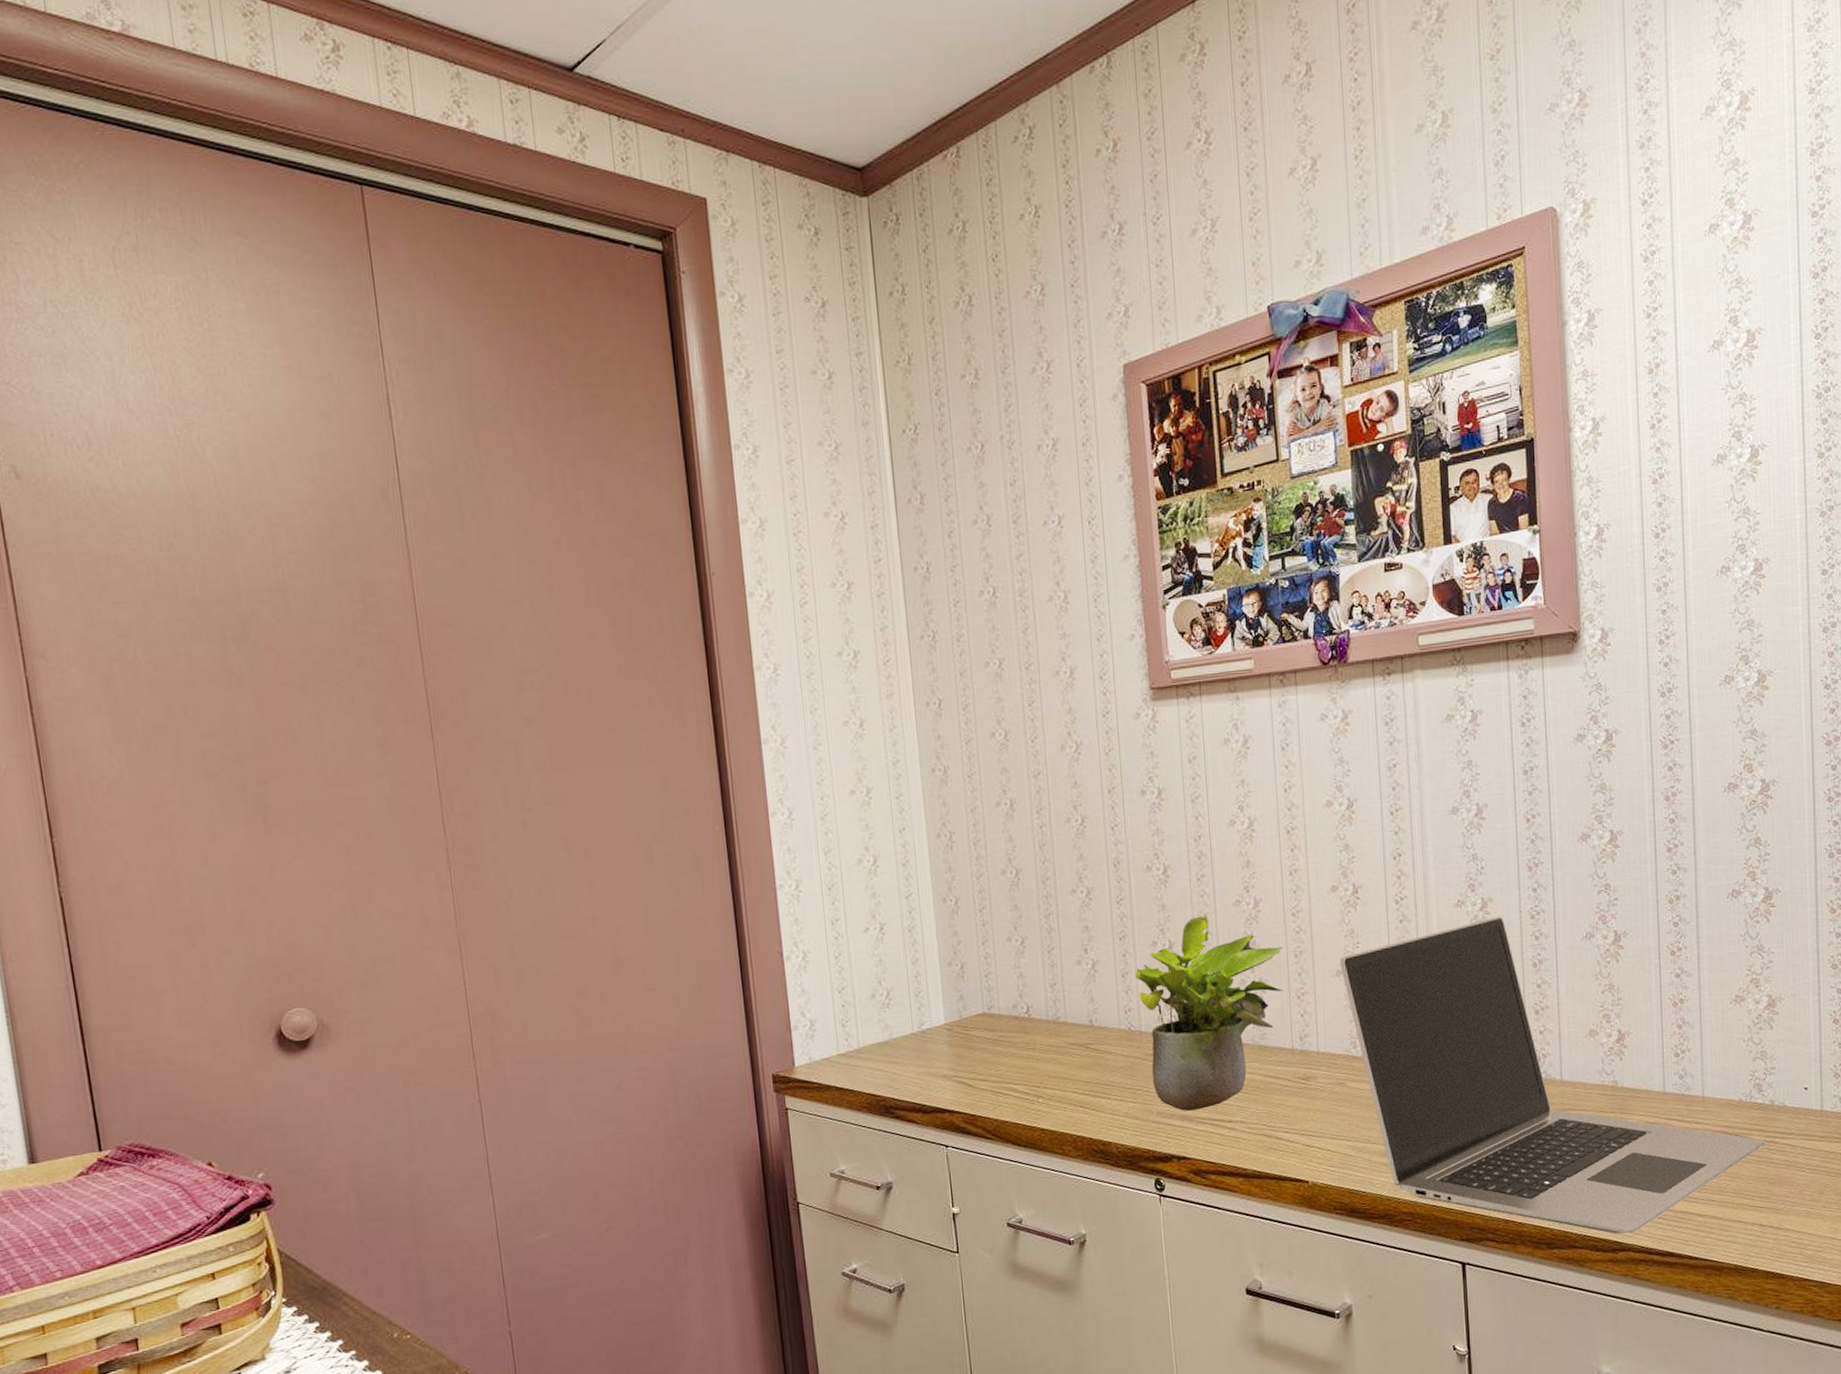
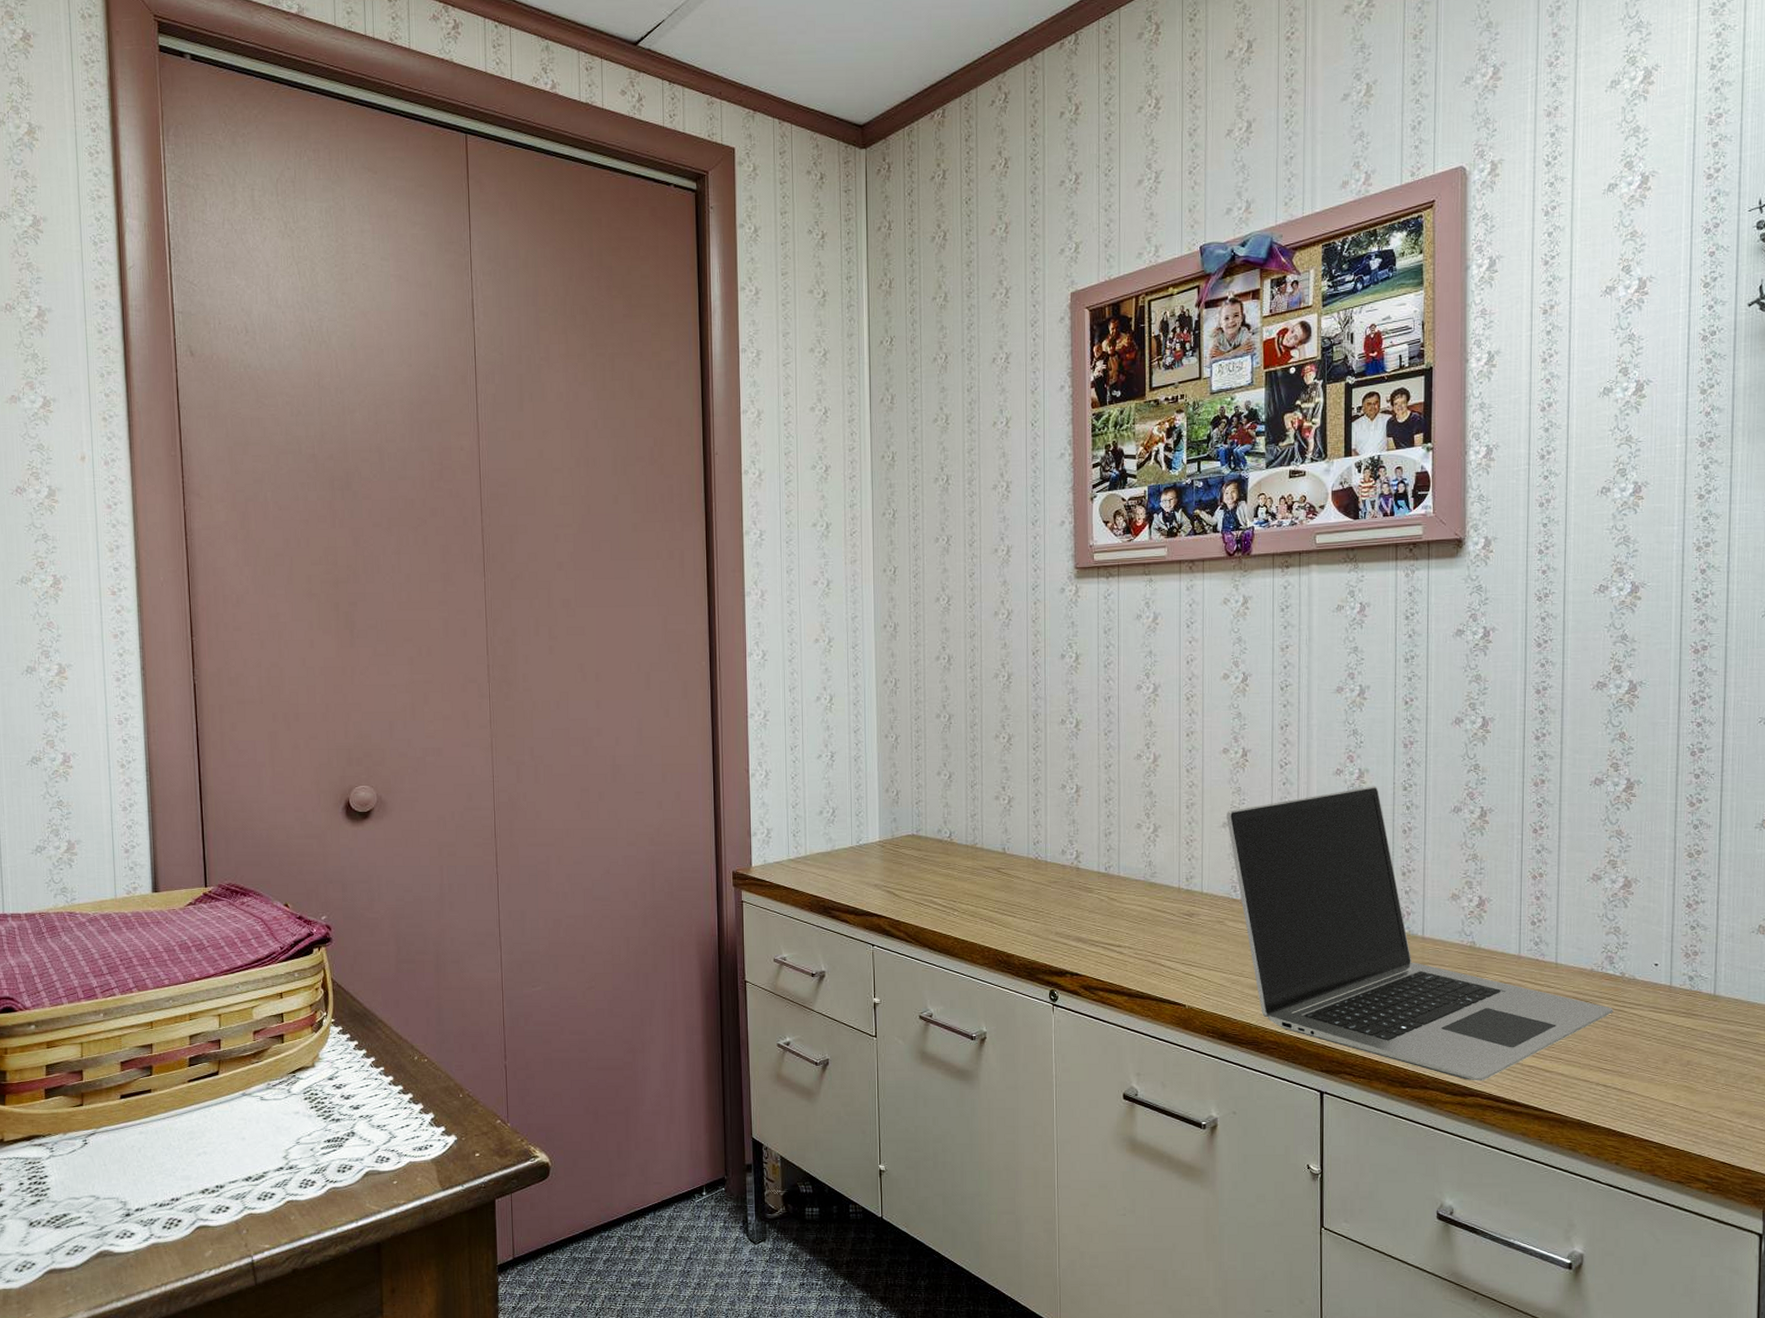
potted plant: present [1135,915,1284,1111] -> none [1045,766,1177,934]

